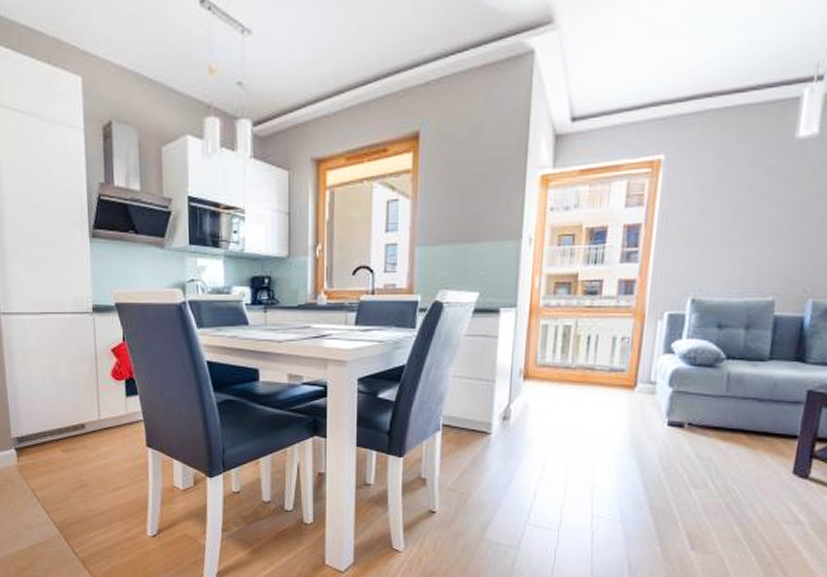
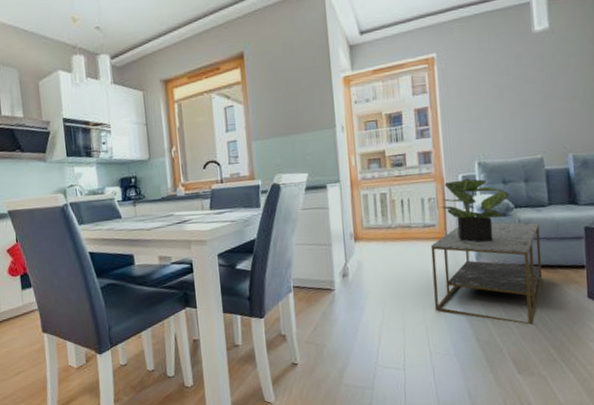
coffee table: none [606,374,752,497] -> present [431,222,543,325]
potted plant: none [635,318,723,396] -> present [441,179,509,243]

